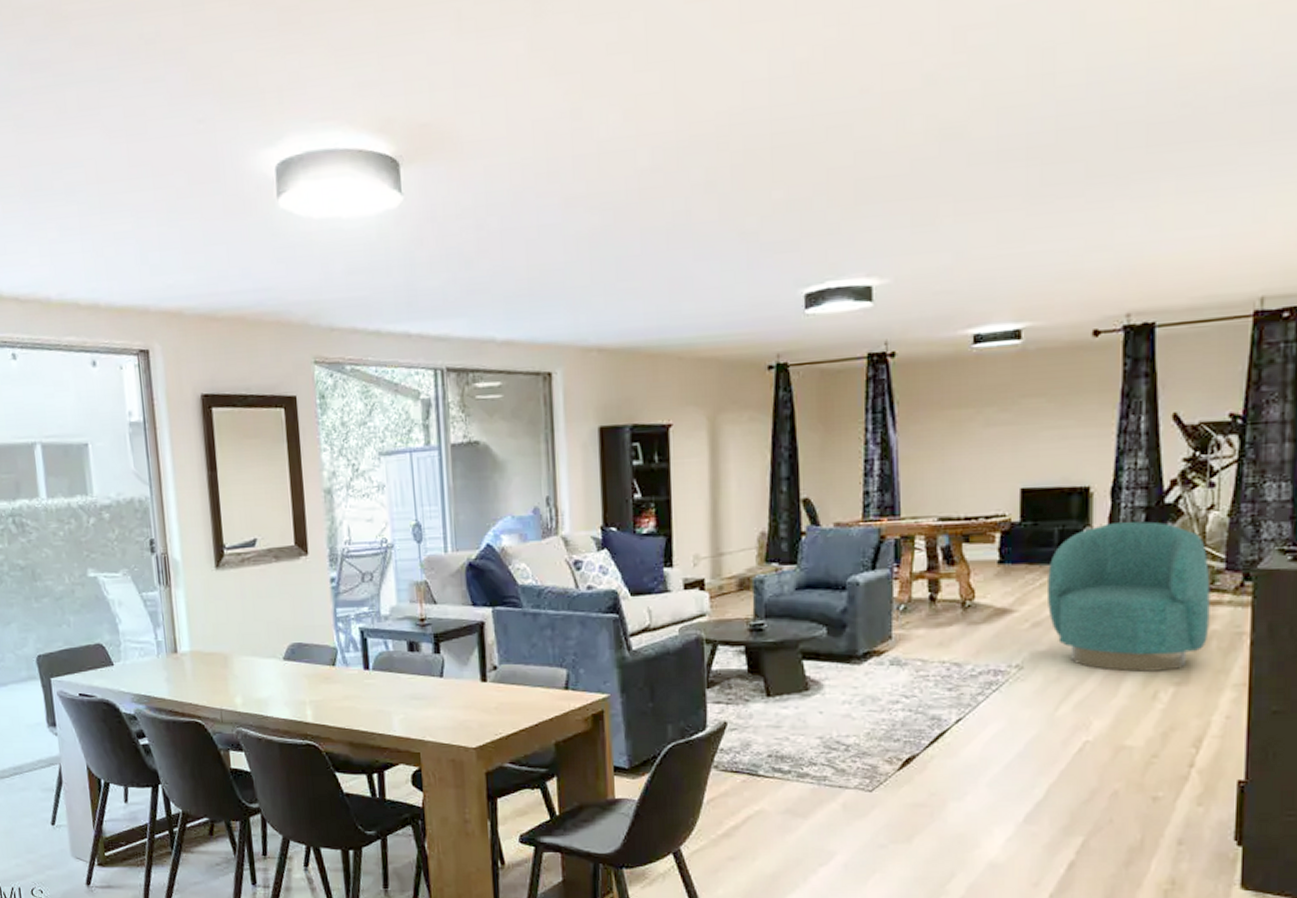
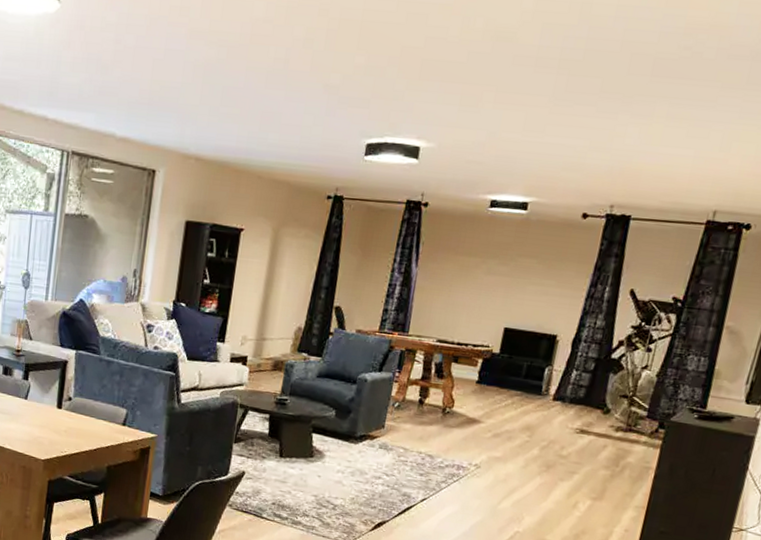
armchair: present [1046,521,1210,672] -> none [507,366,636,488]

